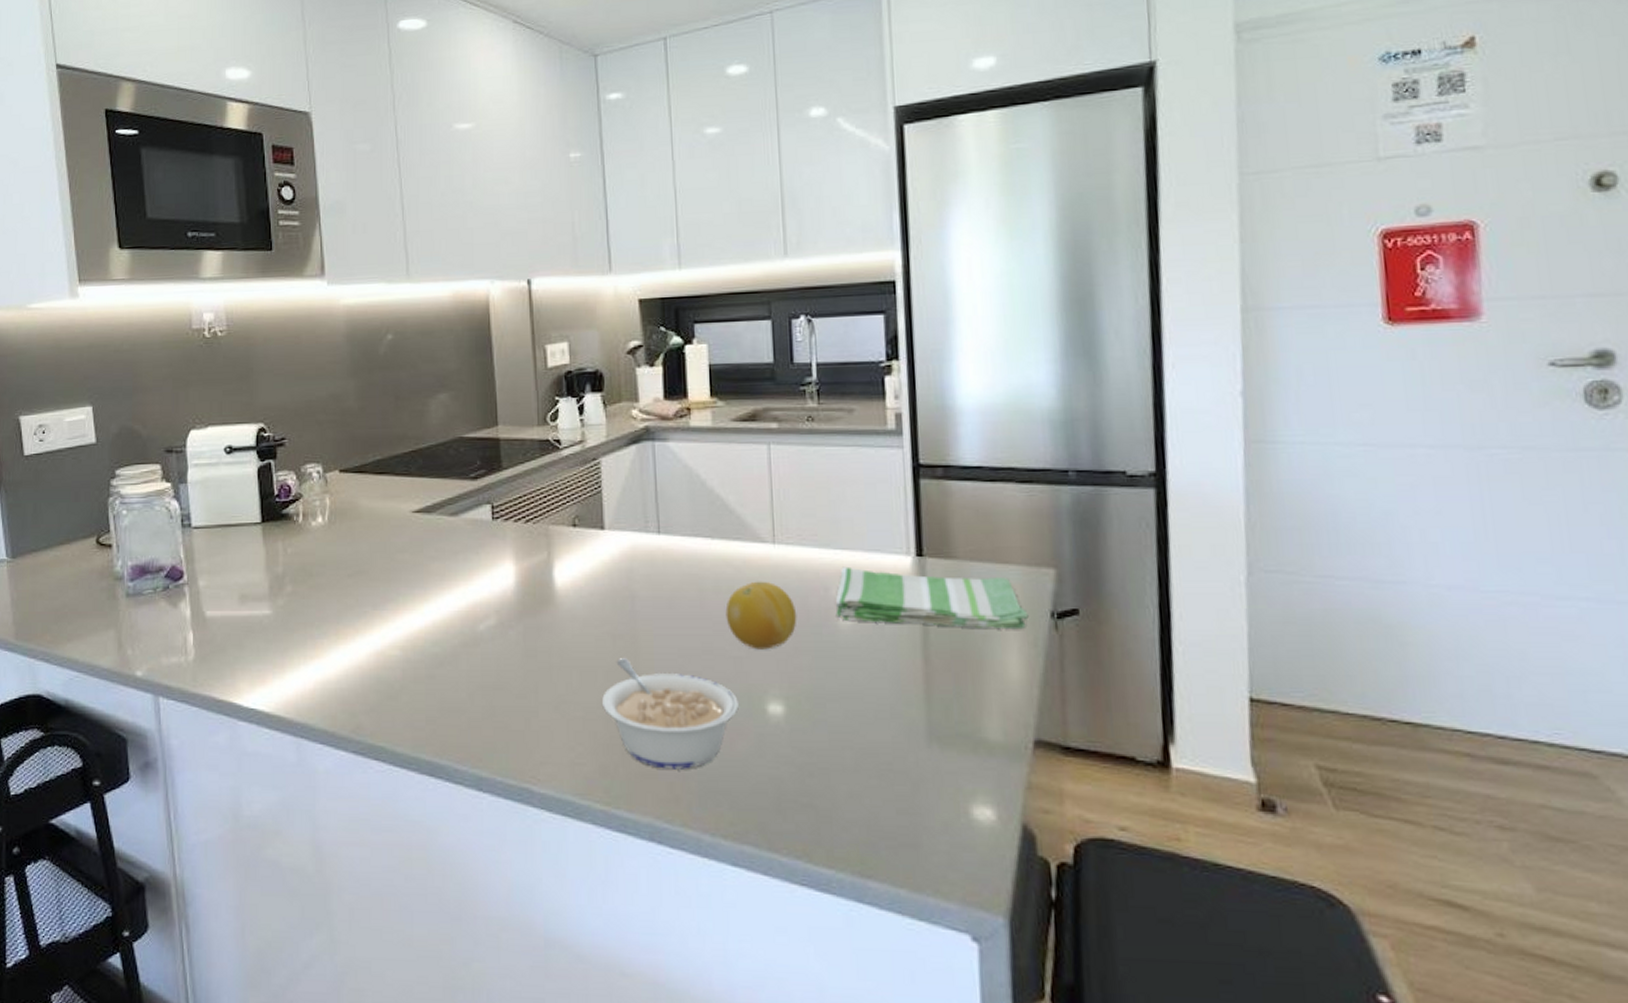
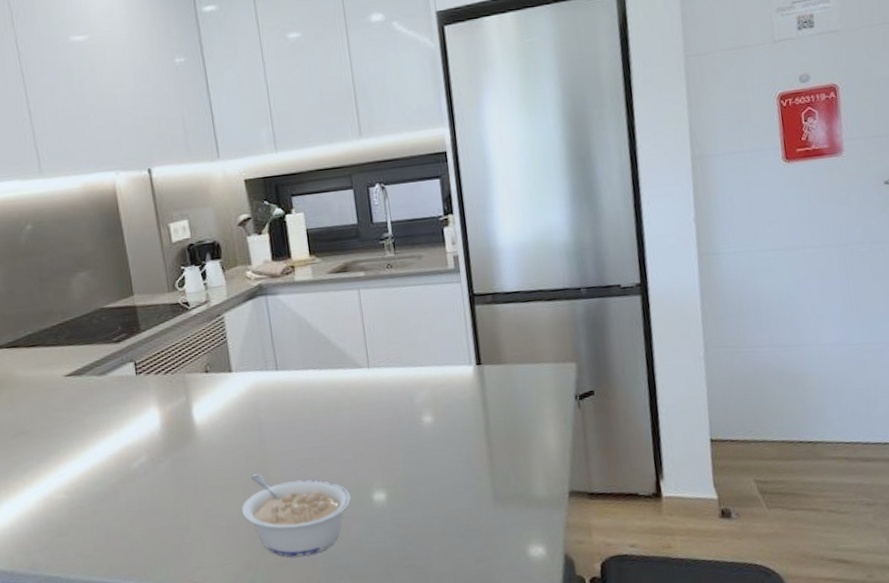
fruit: present [725,581,797,650] -> none [335,398,391,453]
dish towel: present [836,566,1029,630] -> none [419,373,560,421]

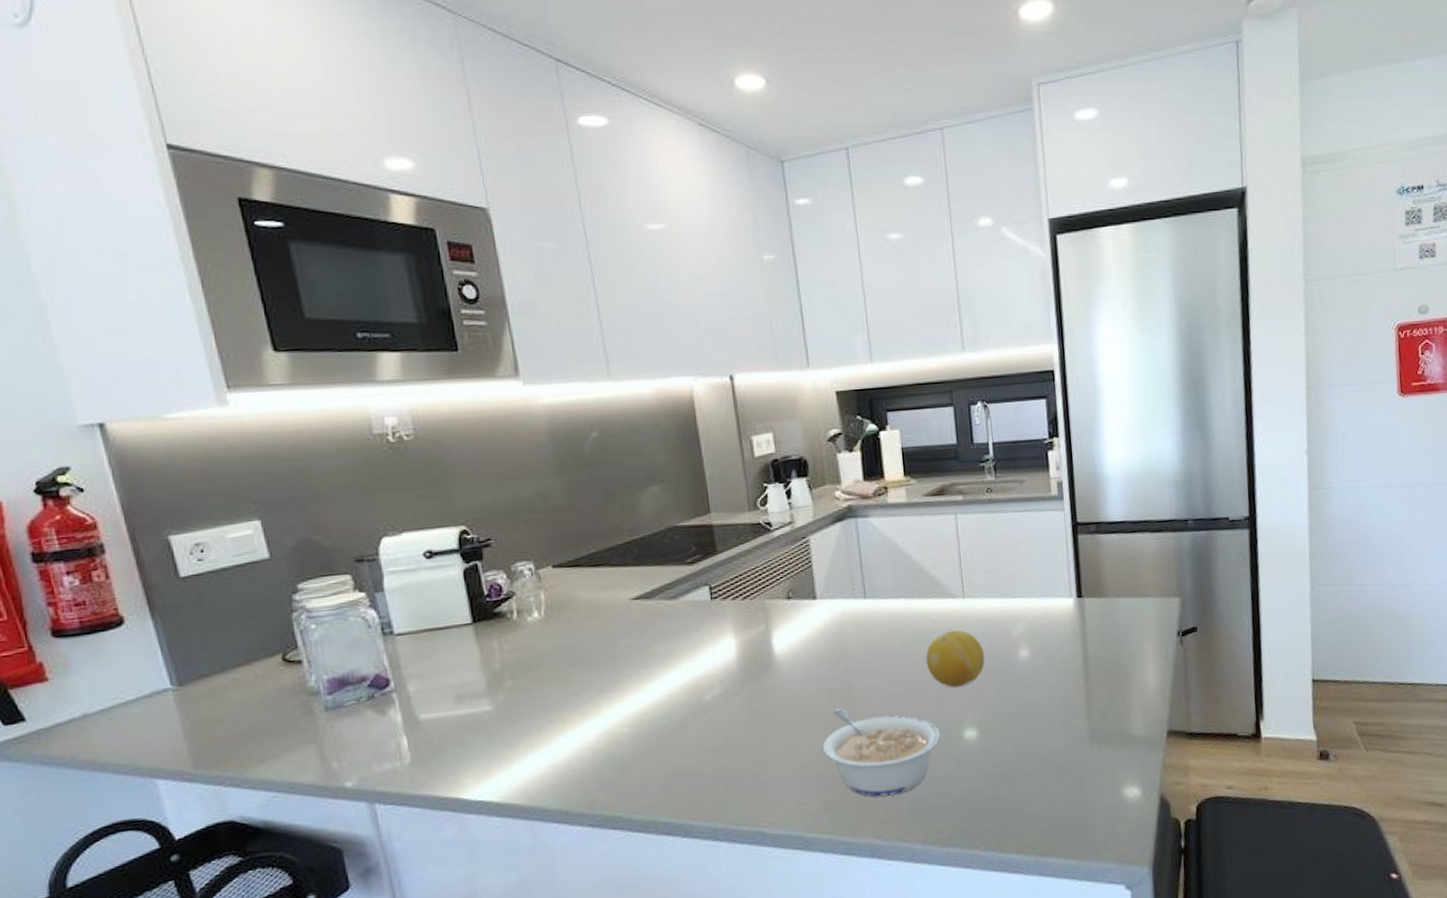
fruit: none [335,398,391,453] -> present [925,630,985,688]

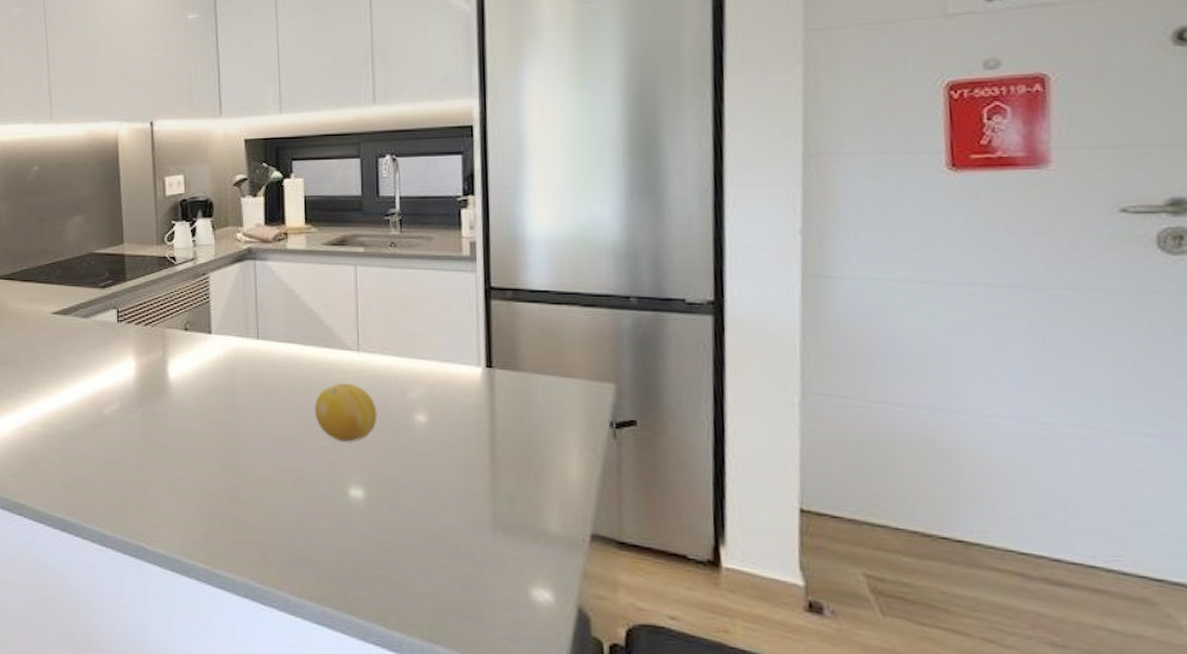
legume: present [823,708,940,797] -> none [207,443,324,540]

